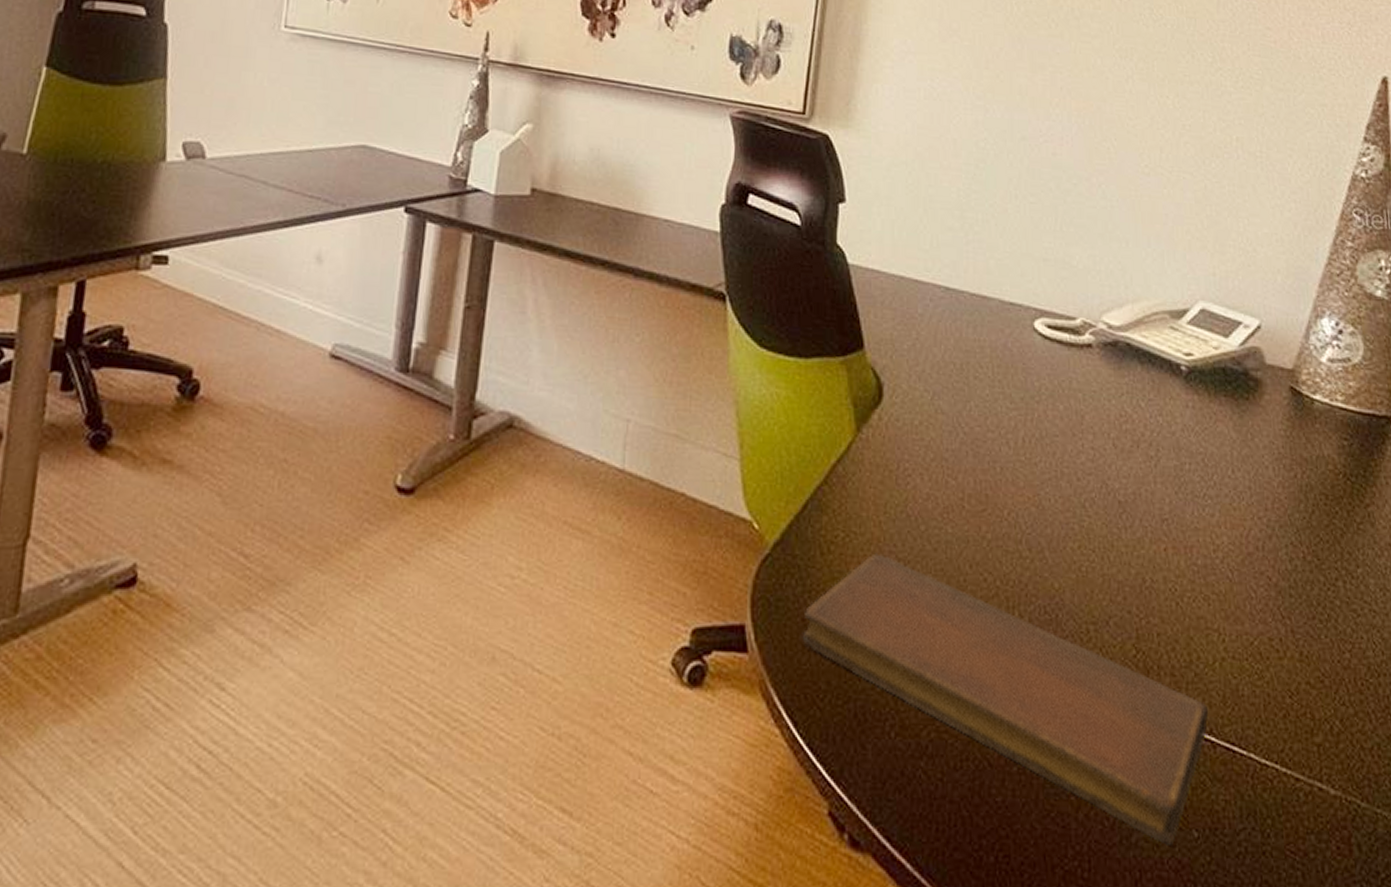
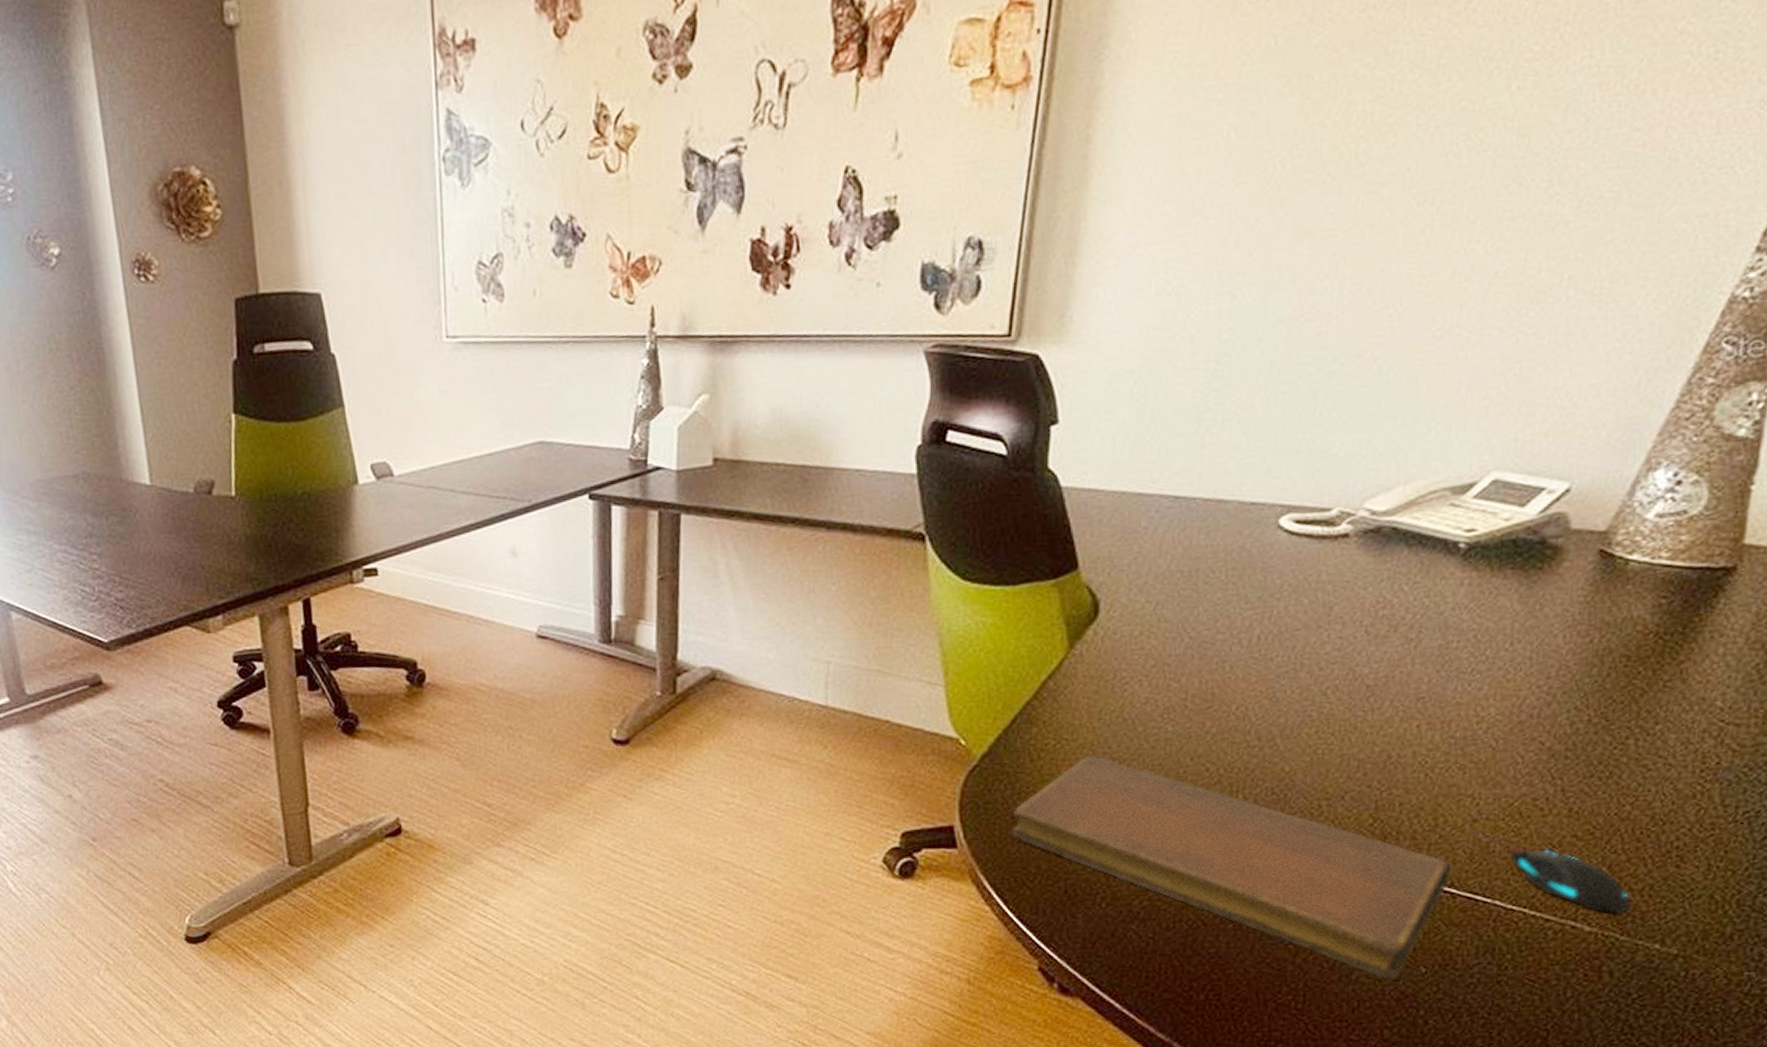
mouse: none [1205,637,1366,776] -> present [1456,802,1632,915]

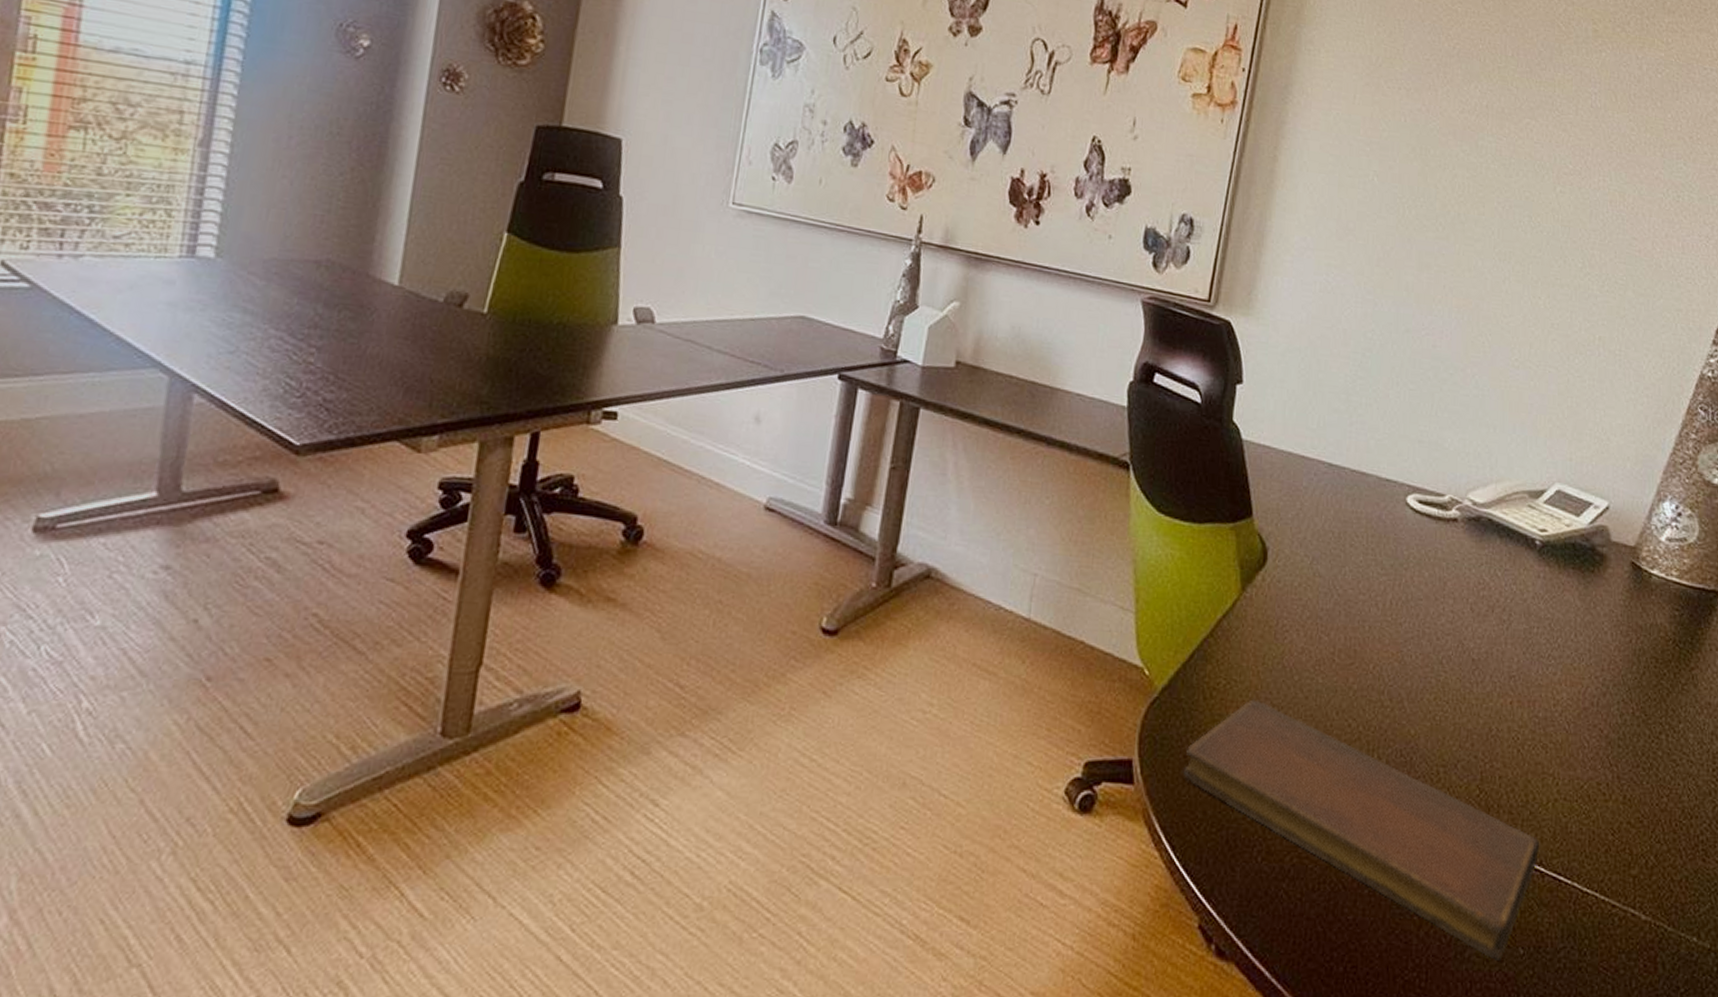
mouse: present [1456,802,1632,915] -> none [1541,780,1674,905]

